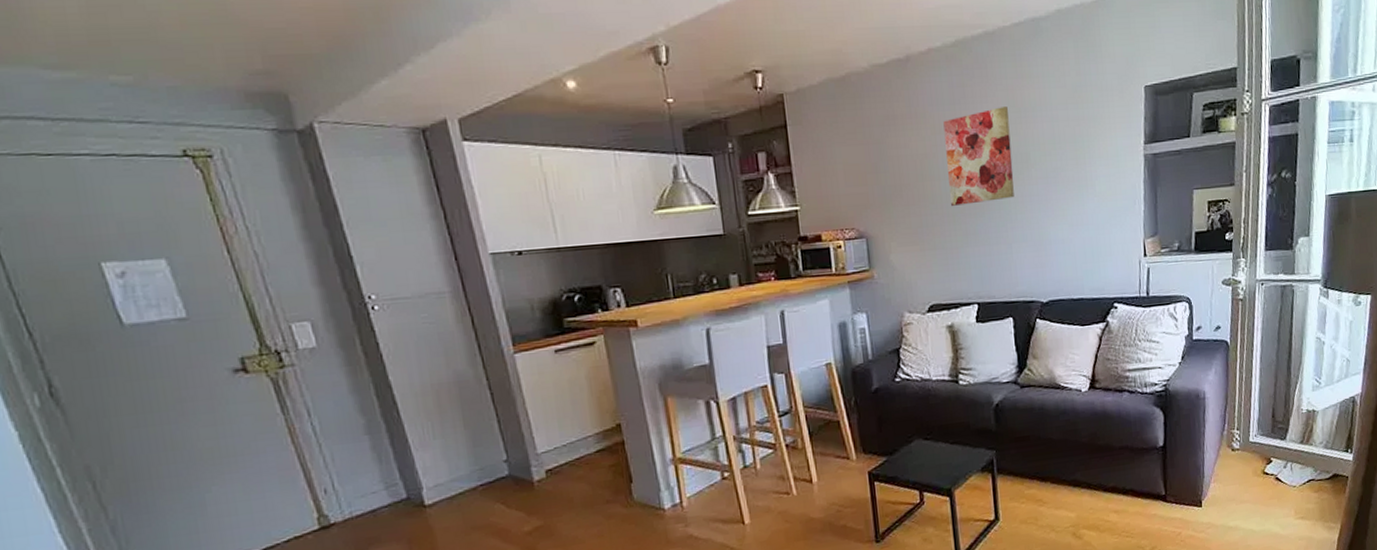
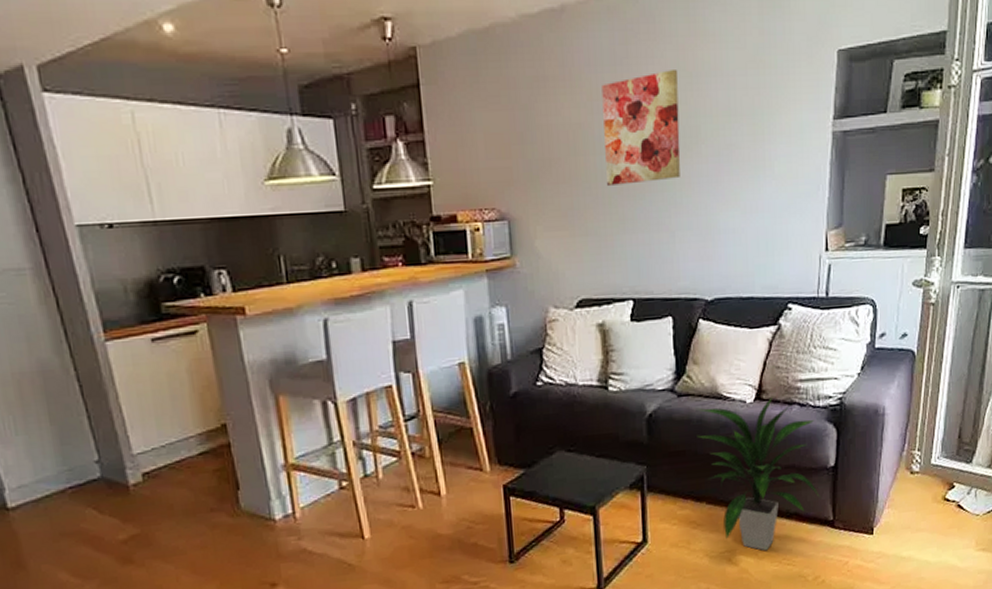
indoor plant: none [1039,385,1153,525] -> present [697,396,821,551]

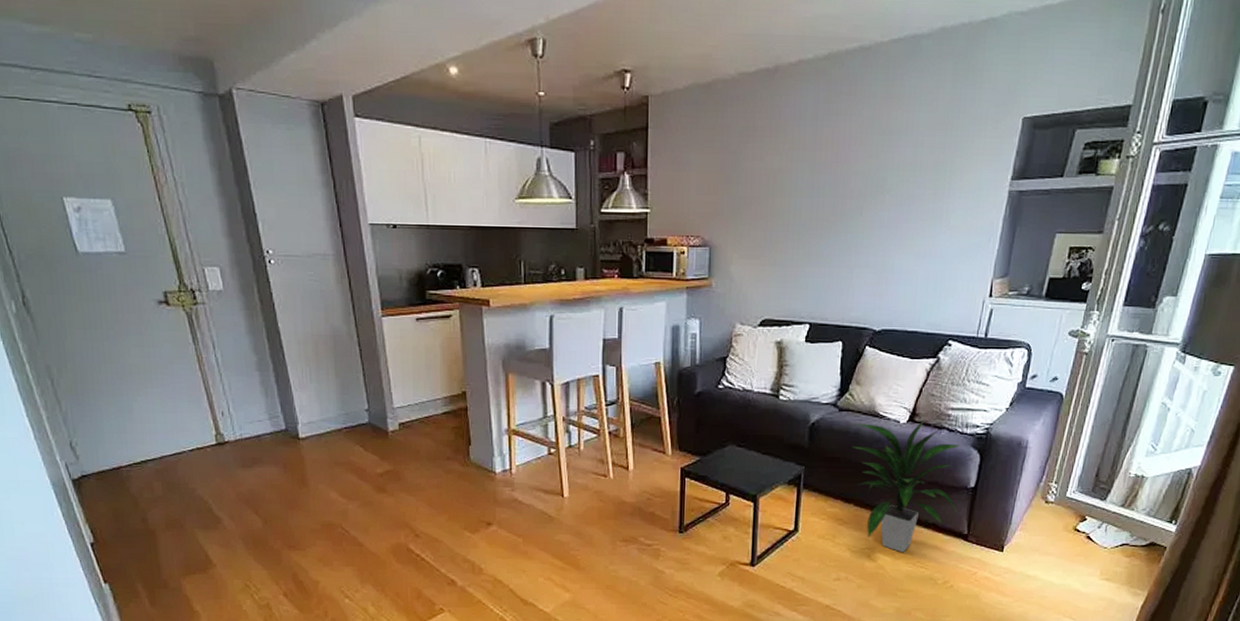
wall art: present [602,70,681,186] -> none [798,127,871,224]

